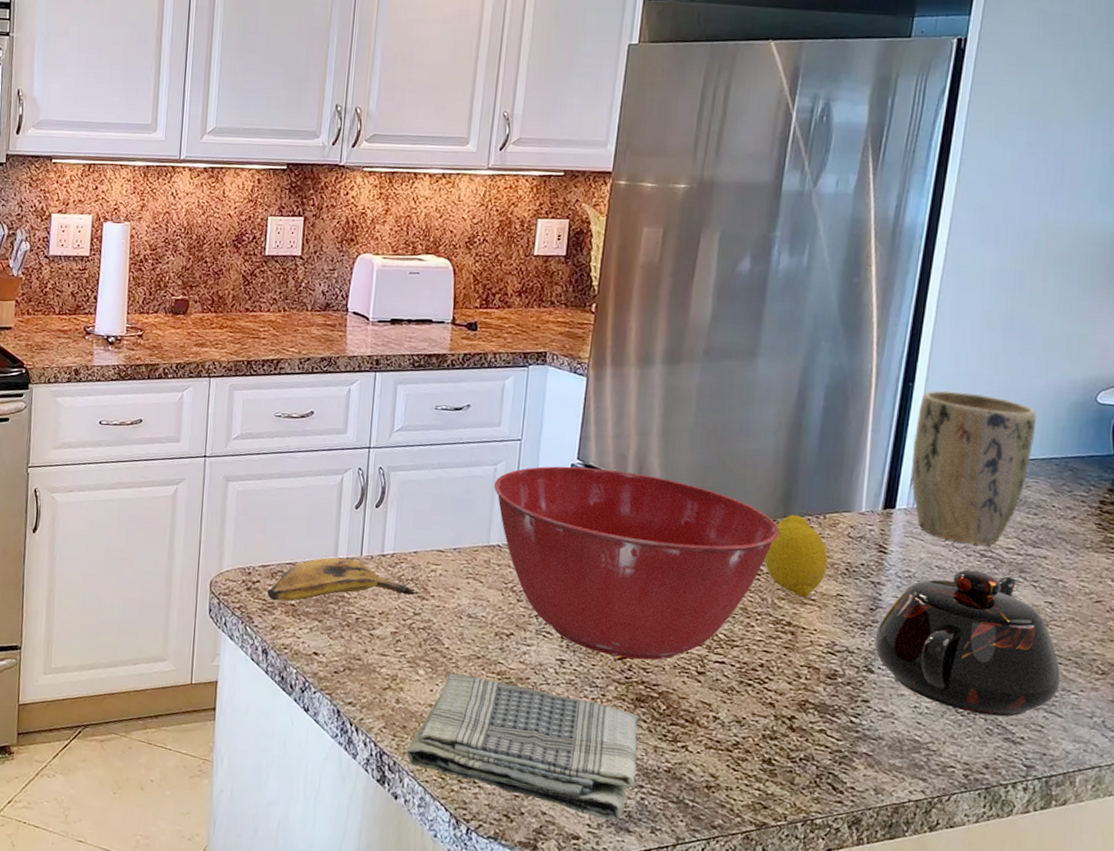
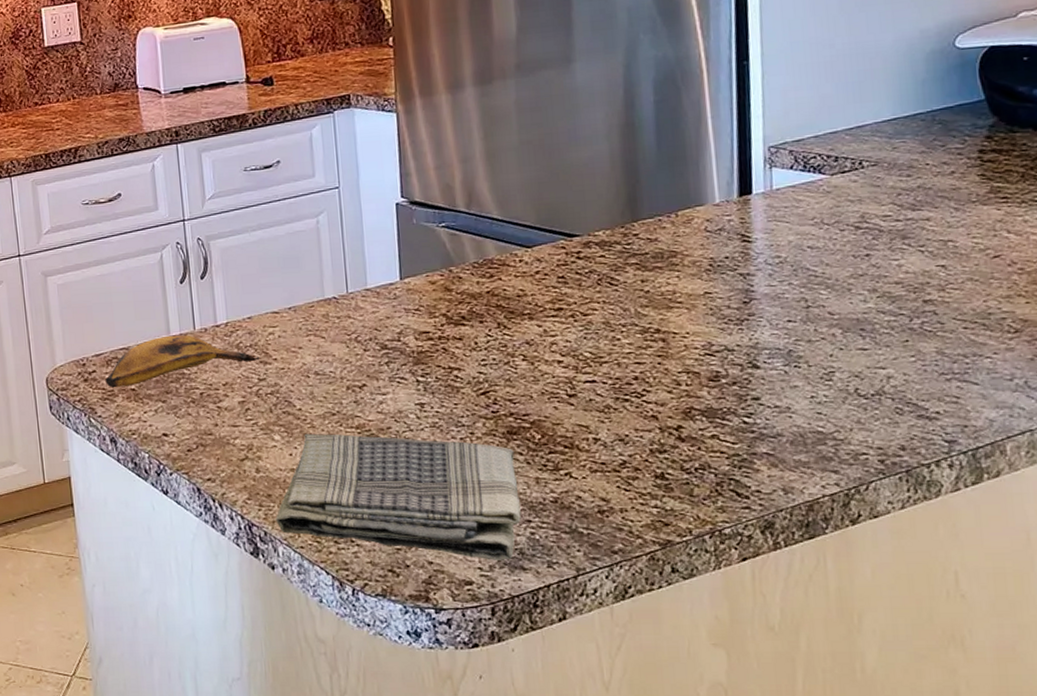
mixing bowl: present [494,466,779,660] -> none [319,201,630,393]
fruit: present [764,515,828,598] -> none [618,218,689,302]
teapot: present [874,569,1060,717] -> none [754,244,969,395]
plant pot: present [911,390,1036,545] -> none [758,60,893,218]

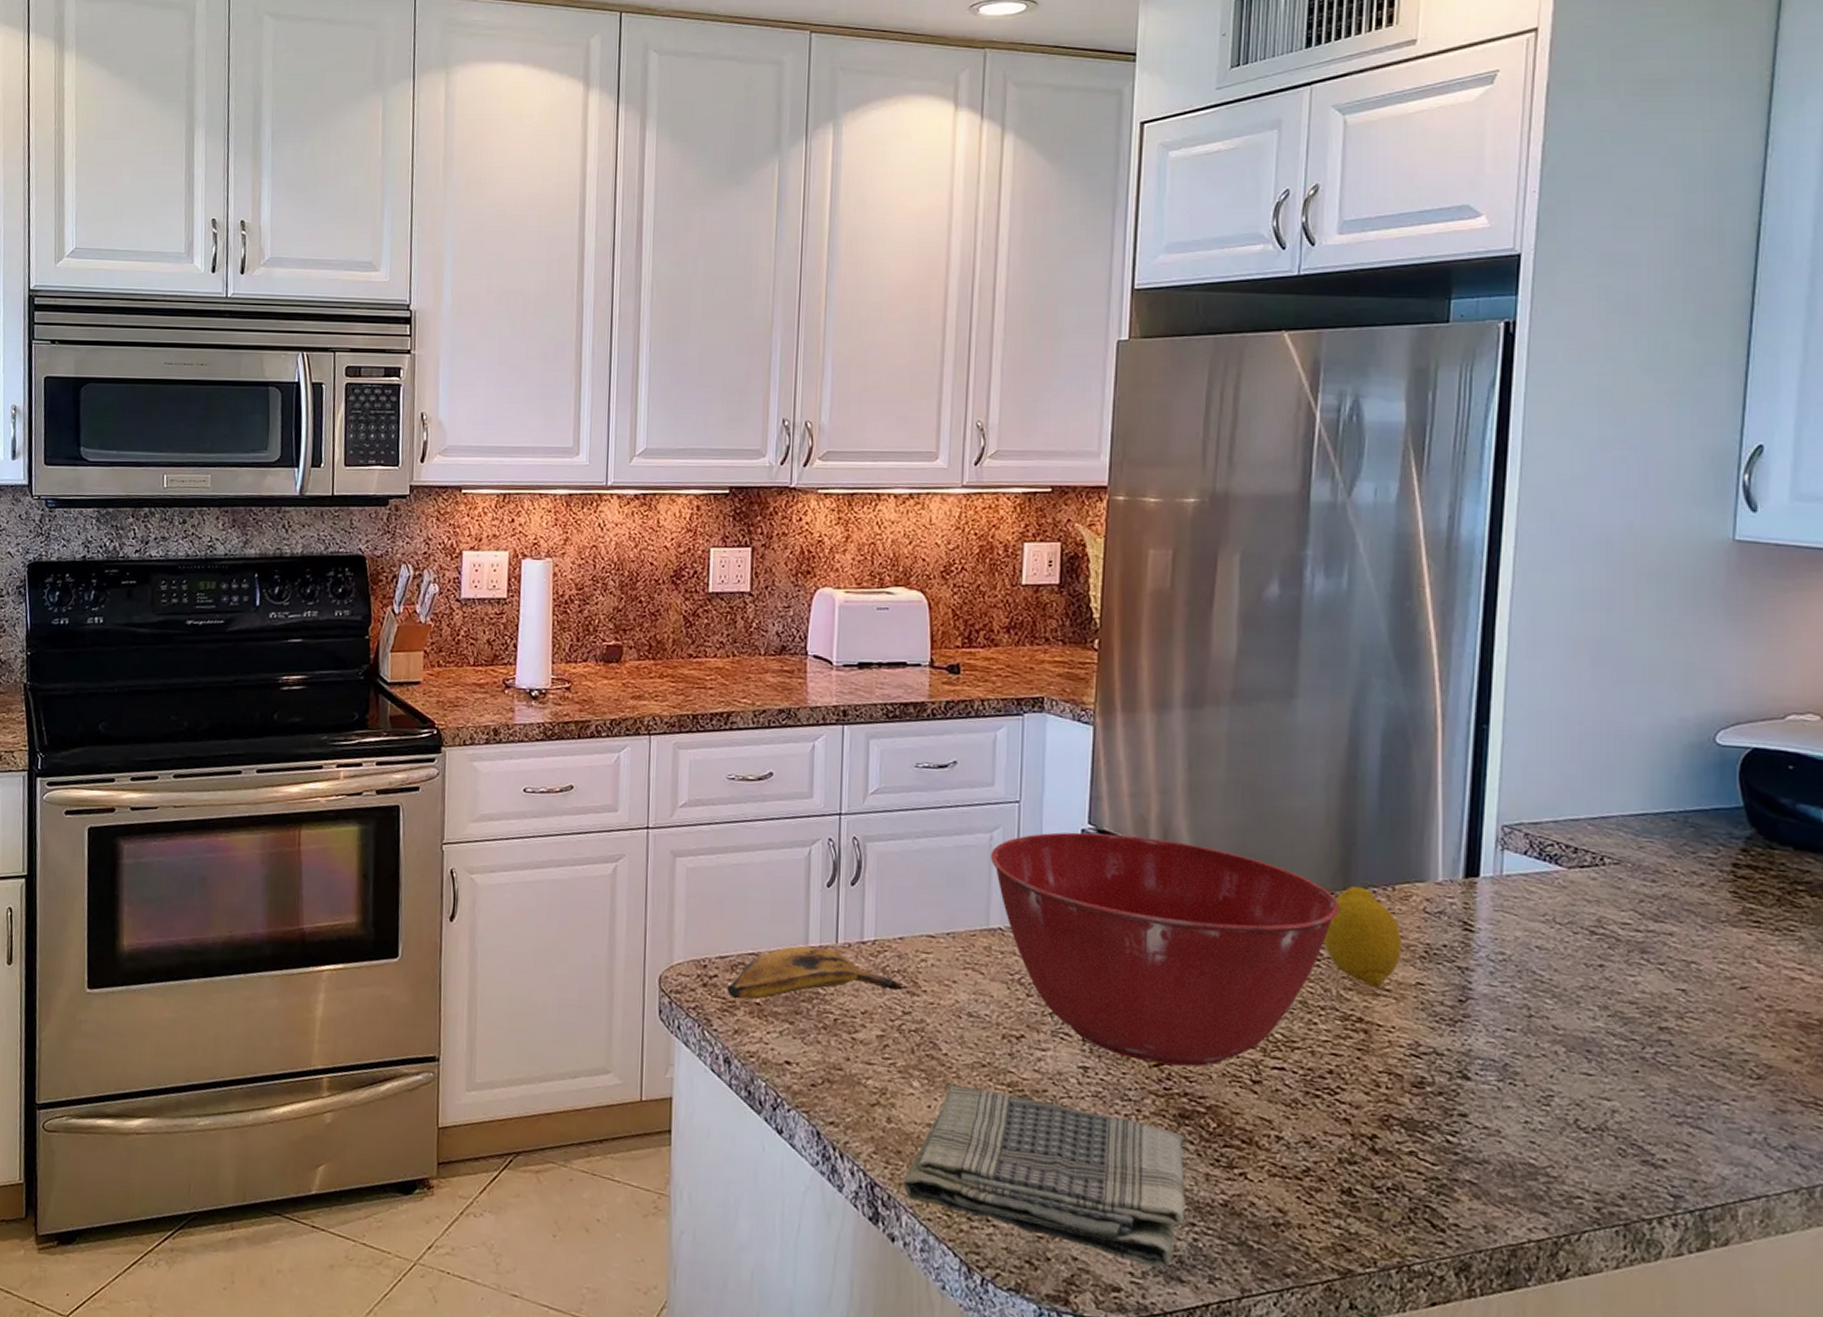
mixing bowl: none [319,201,630,393] -> present [991,832,1339,1067]
fruit: none [618,218,689,302] -> present [1323,886,1402,988]

